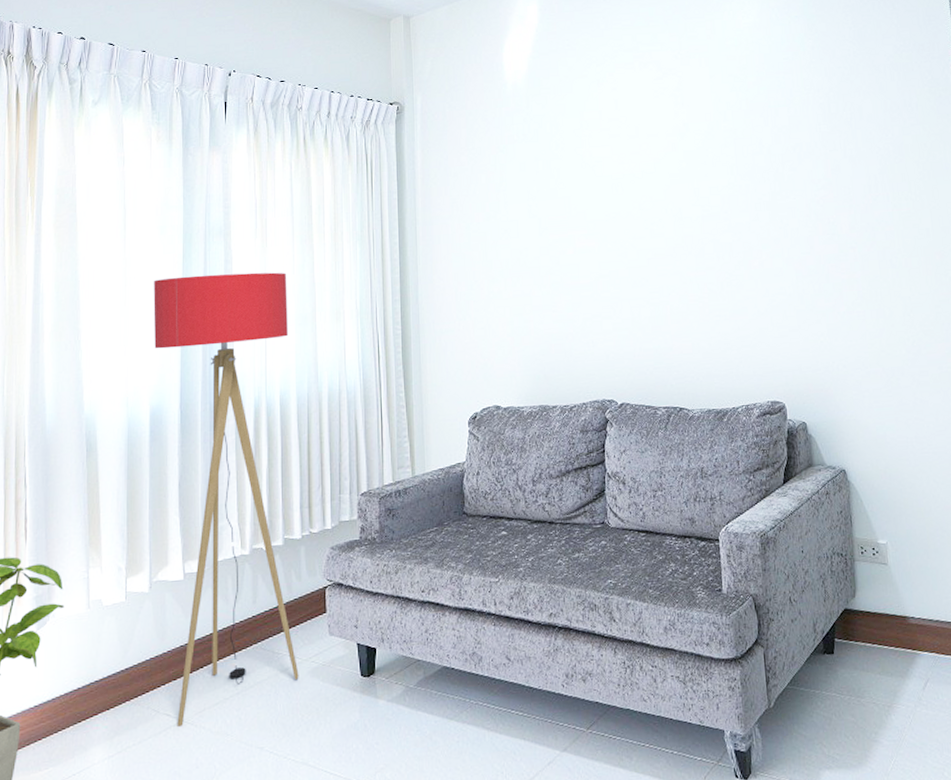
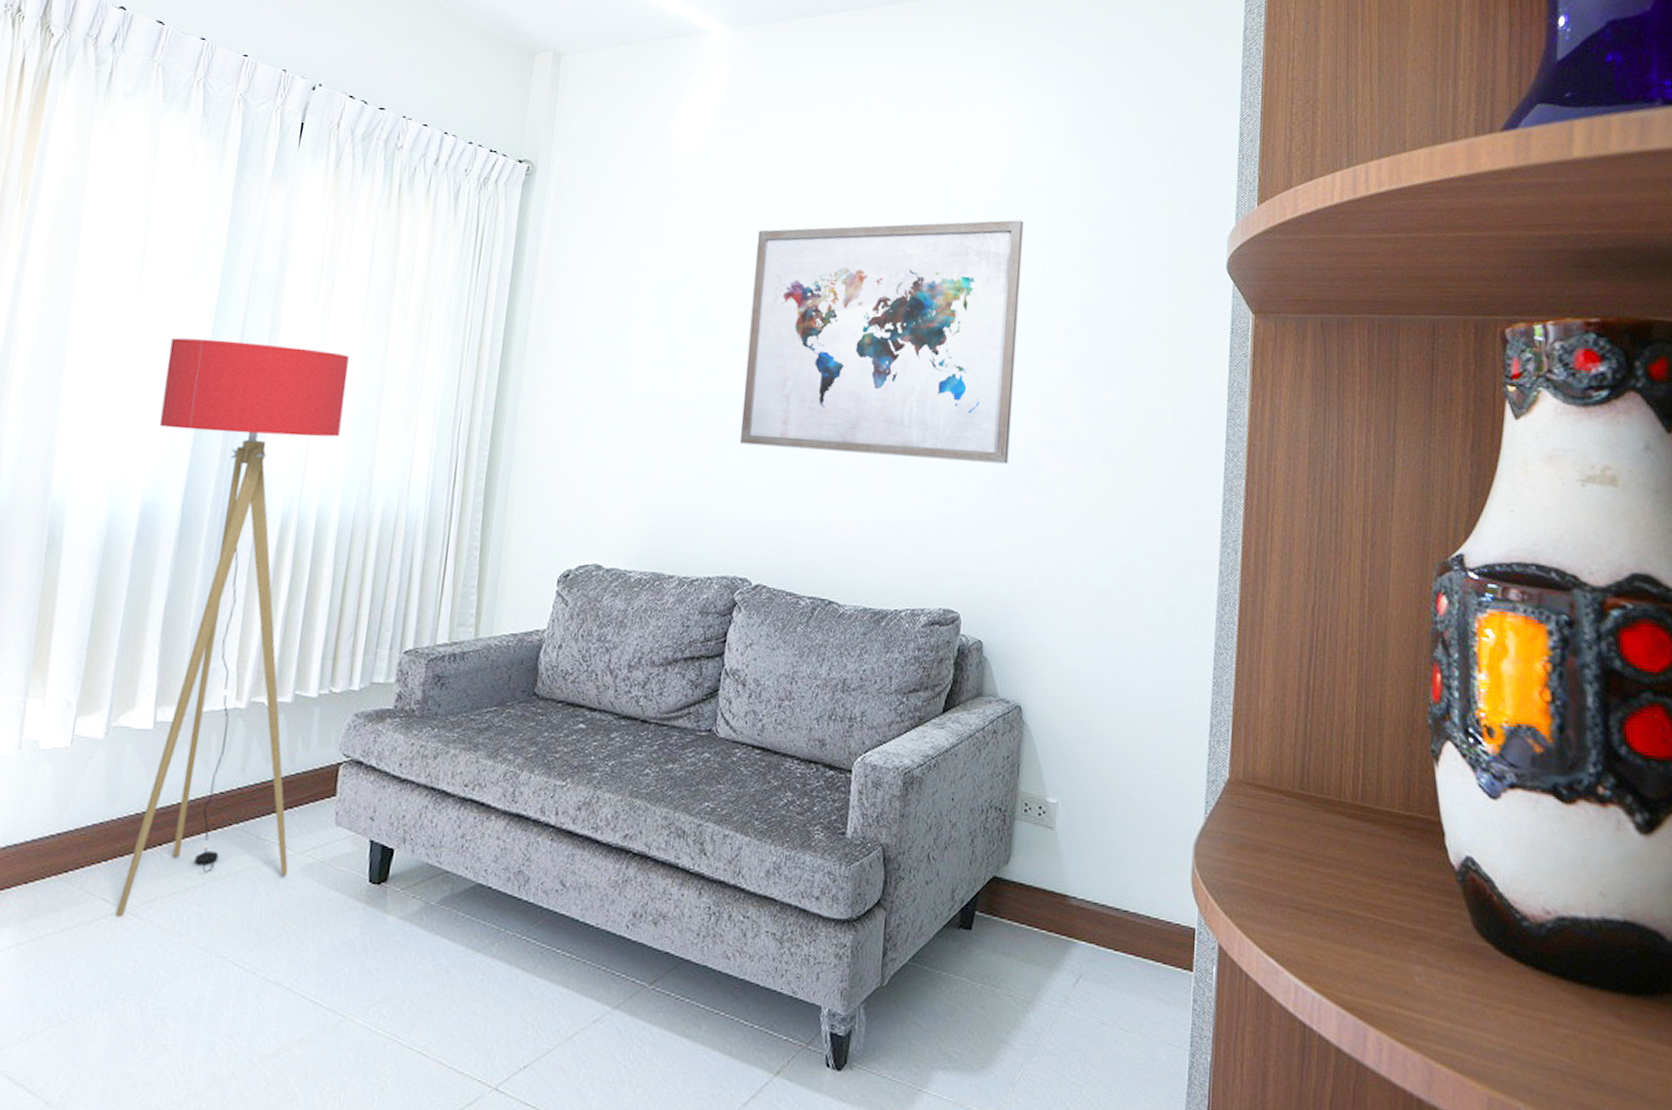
wall art: none [580,85,804,295] -> present [739,219,1024,464]

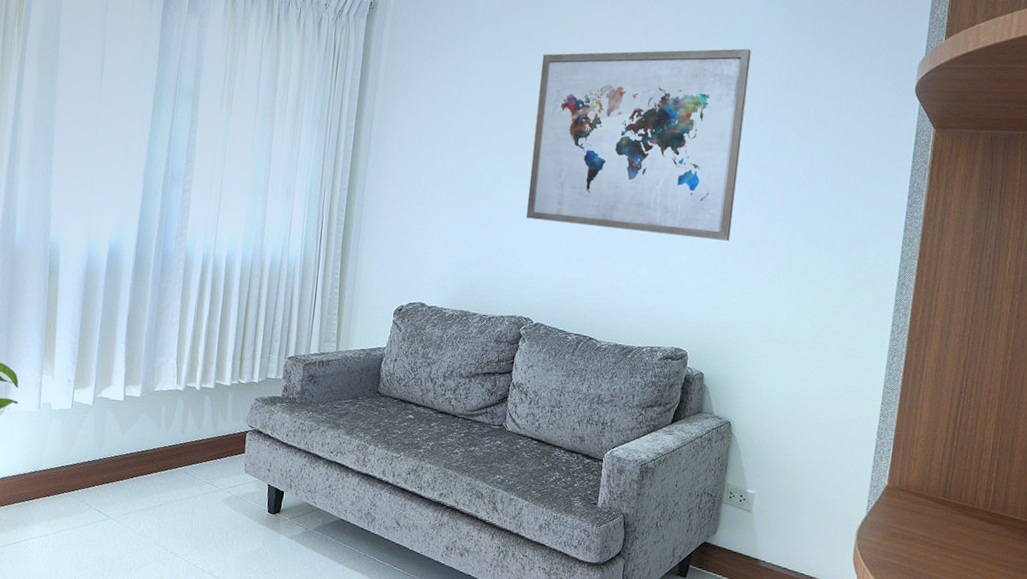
floor lamp: present [115,337,350,918] -> none [105,127,246,523]

